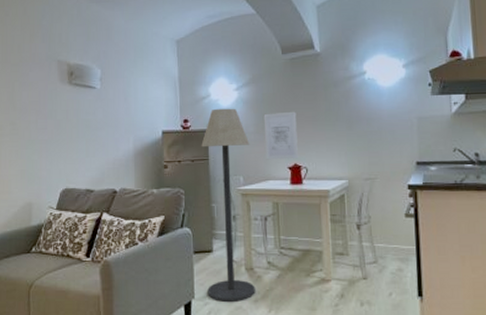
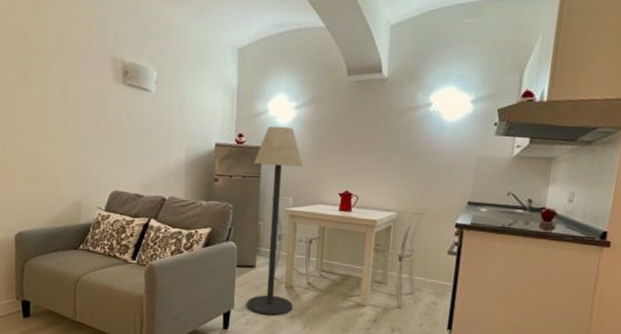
wall art: present [263,111,298,160] -> none [318,136,354,186]

